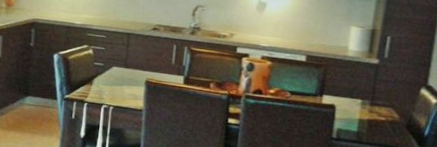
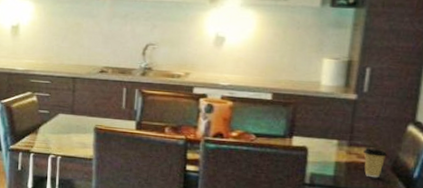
coffee cup: none [383,106,403,135] -> present [364,147,387,178]

